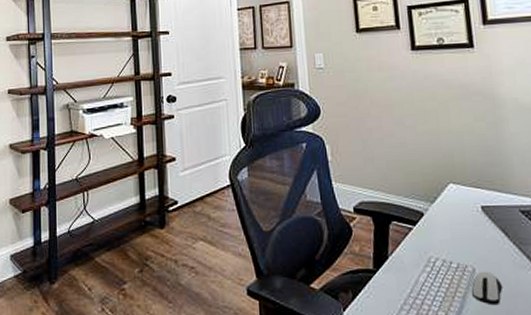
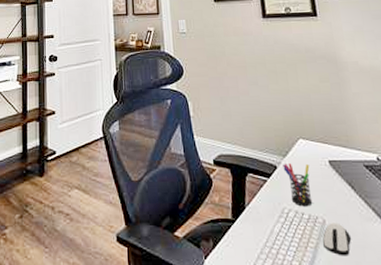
pen holder: none [430,209,462,255] -> present [283,162,313,207]

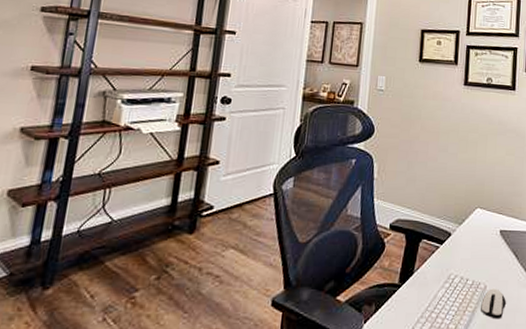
pen holder: present [283,162,313,207] -> none [457,230,482,273]

